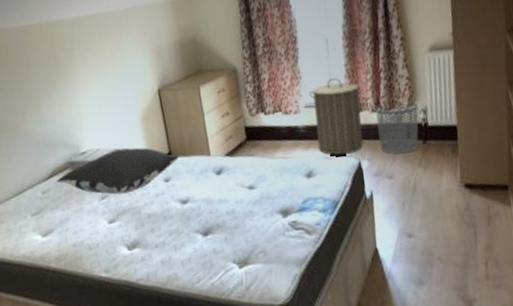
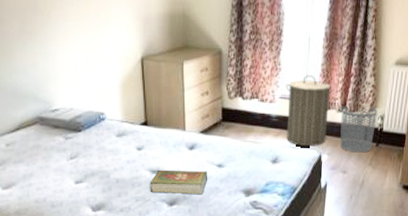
pillow: present [56,147,179,195] -> none [23,112,155,156]
book: none [181,195,241,224] -> present [150,169,208,195]

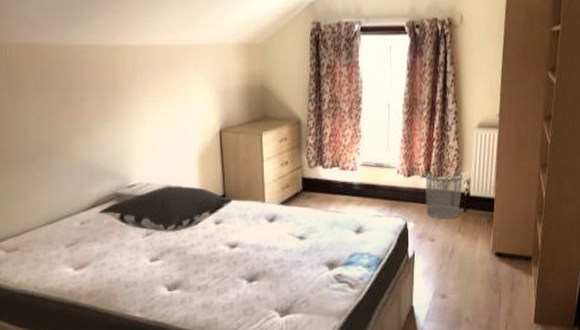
pillow: none [23,112,155,156] -> present [98,186,233,232]
book: present [150,169,208,195] -> none [228,243,289,270]
laundry hamper: present [286,75,334,147] -> none [367,141,417,215]

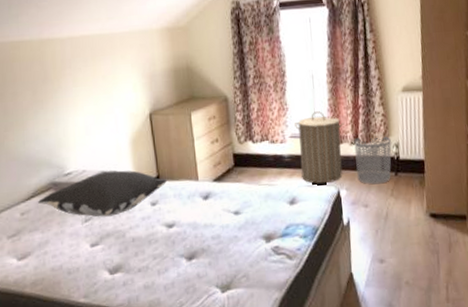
laundry hamper: none [367,141,417,215] -> present [294,111,344,184]

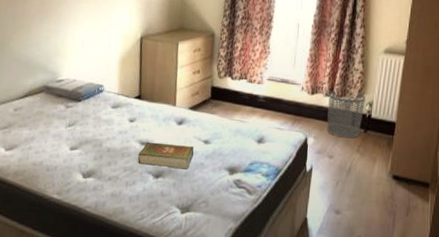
pillow: present [37,170,168,217] -> none [30,83,148,126]
book: none [166,220,226,248] -> present [138,142,194,170]
laundry hamper: present [294,111,344,184] -> none [273,59,322,129]

